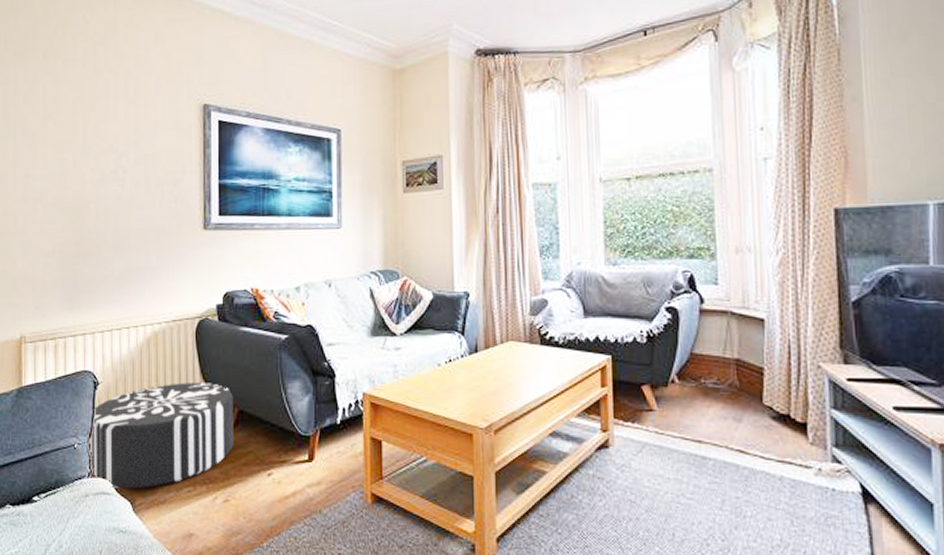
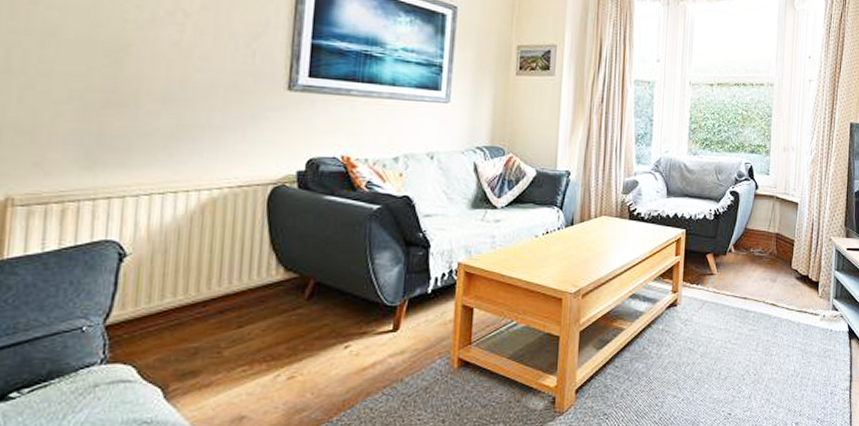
pouf: present [88,382,234,490] -> none [102,254,310,375]

